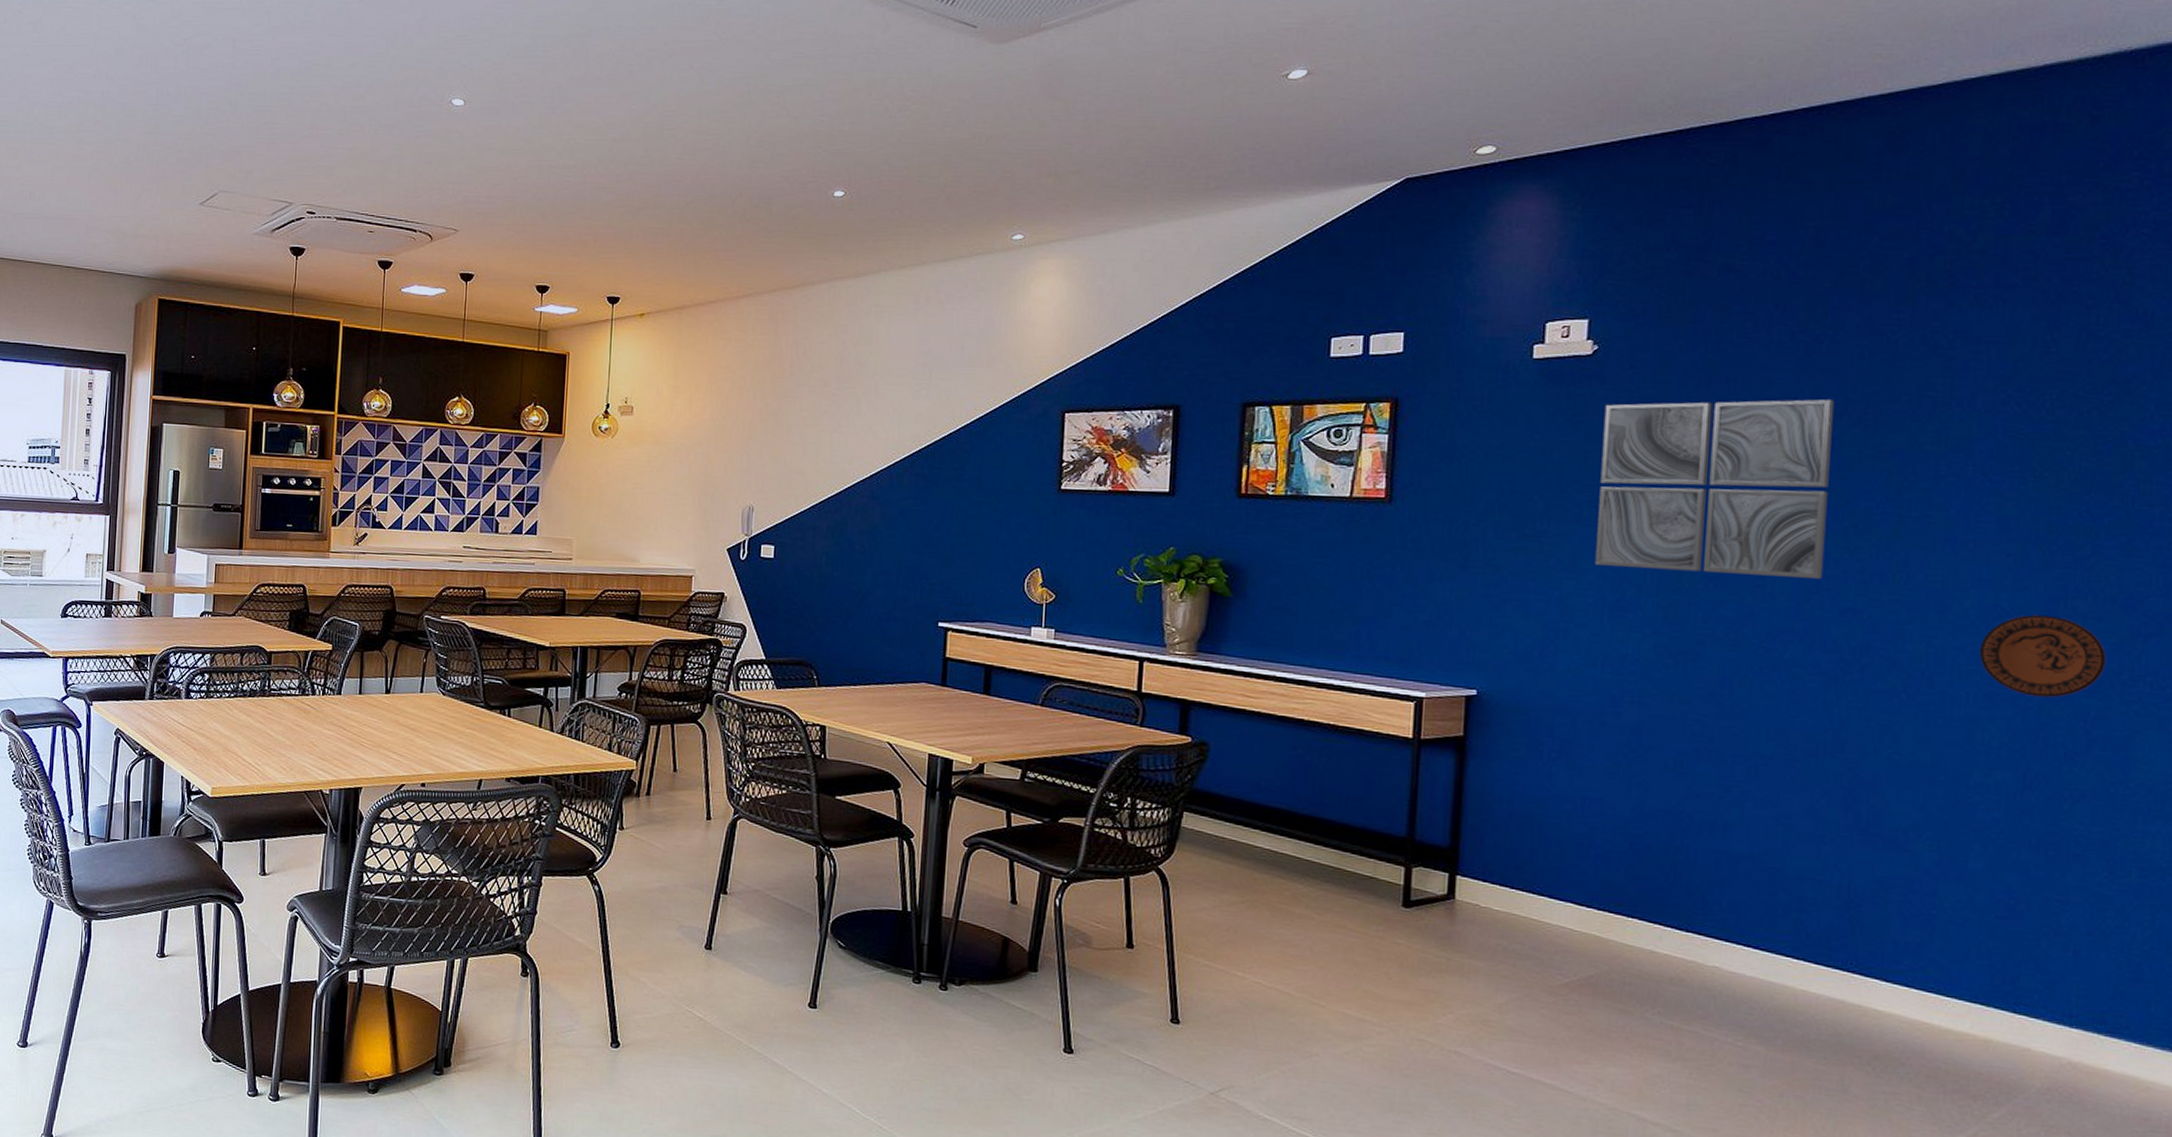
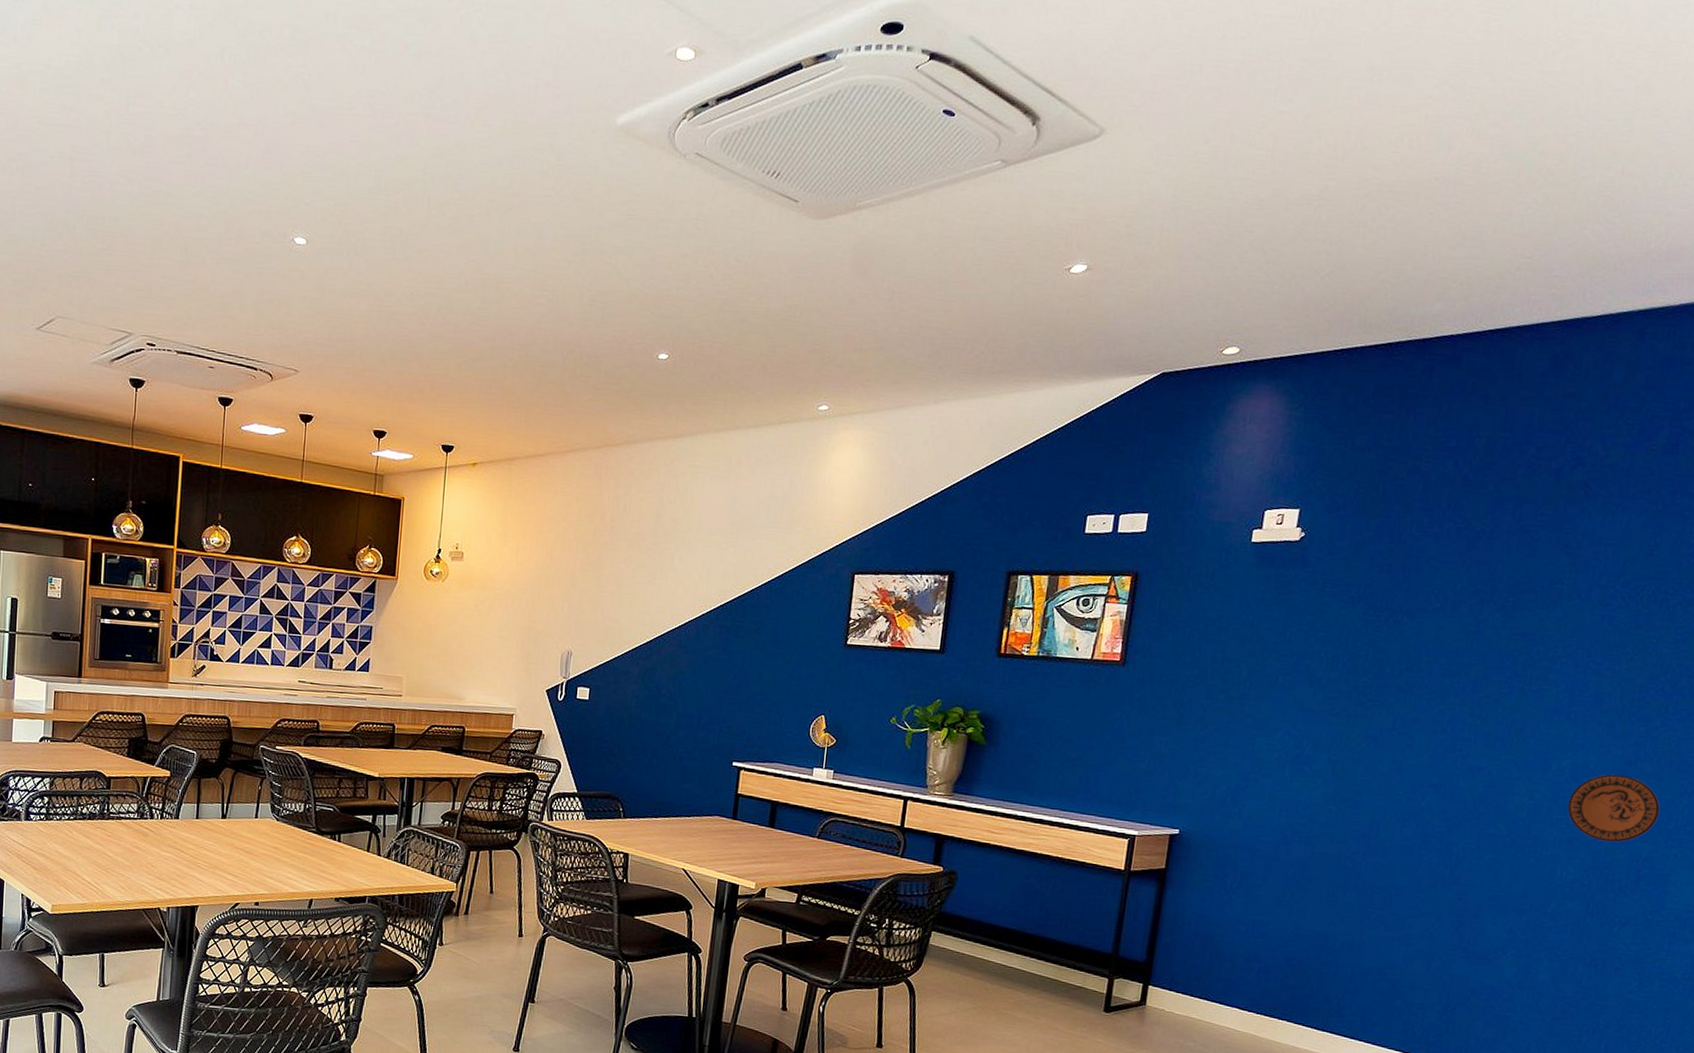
wall art: present [1595,399,1835,579] -> none [1284,585,1485,741]

